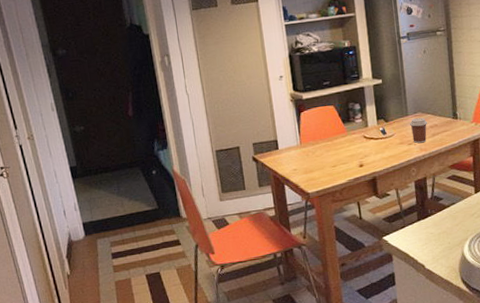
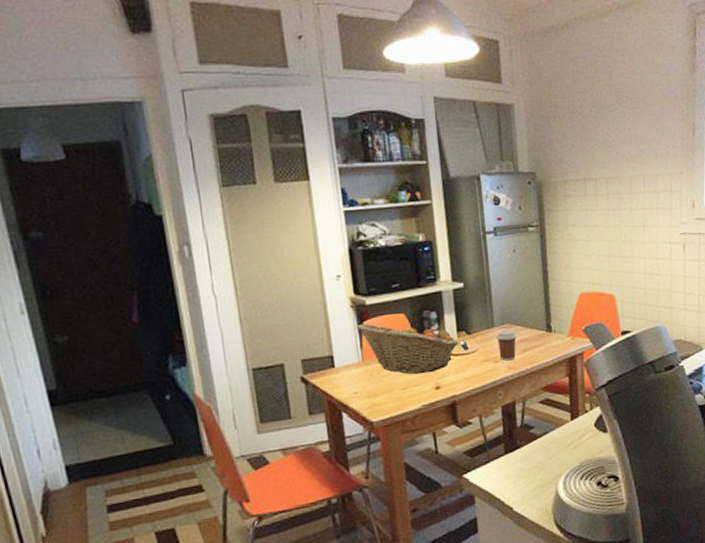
fruit basket: none [295,112,379,155] -> present [356,322,459,375]

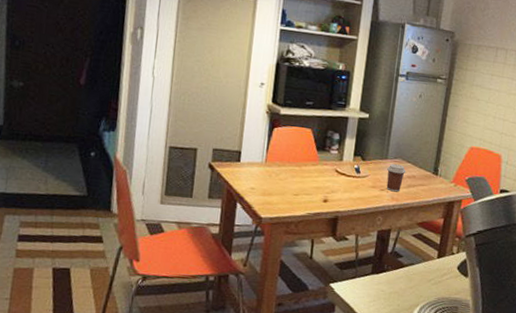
fruit basket: present [356,322,459,375] -> none [267,129,353,186]

